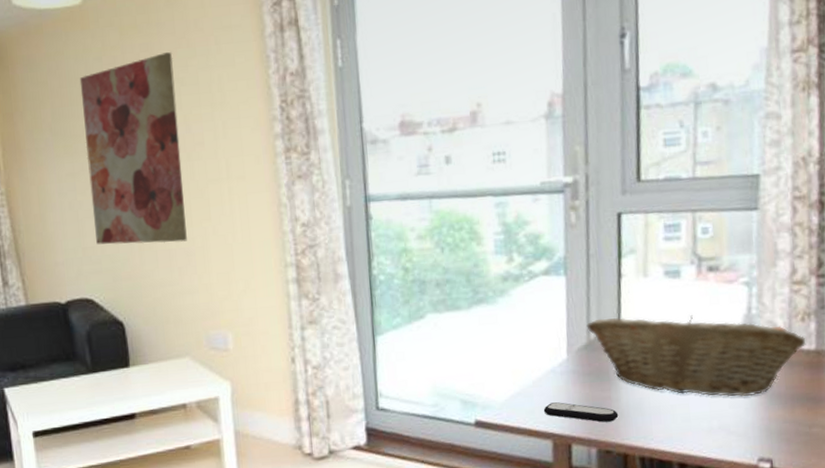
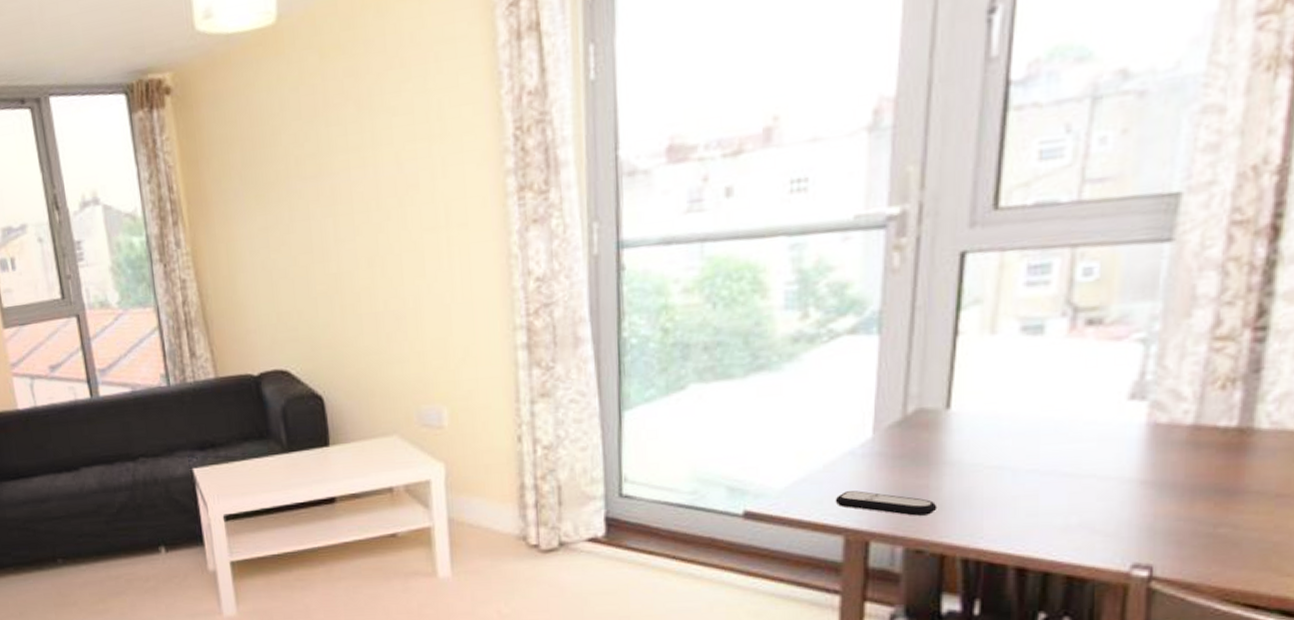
wall art: present [79,52,187,245] -> none [273,75,397,309]
fruit basket: present [586,315,806,396] -> none [903,383,1225,486]

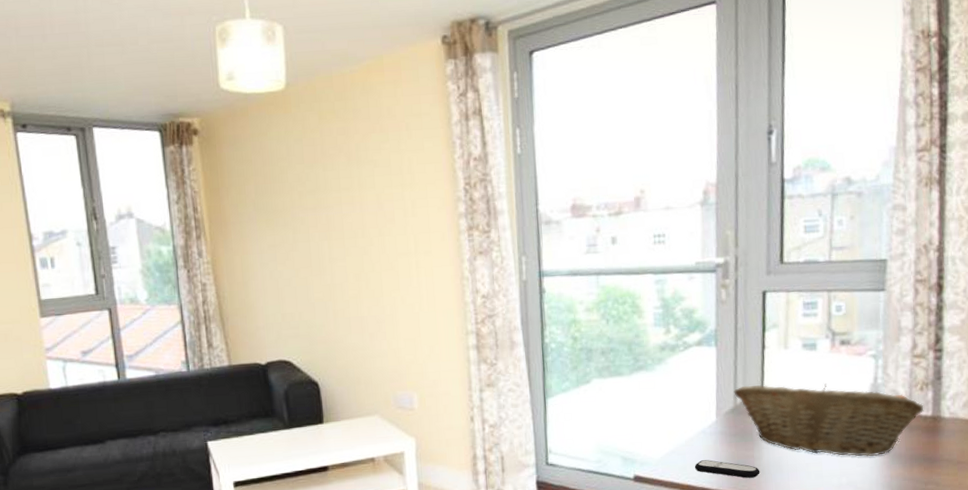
fruit basket: none [903,383,1225,486] -> present [734,384,924,456]

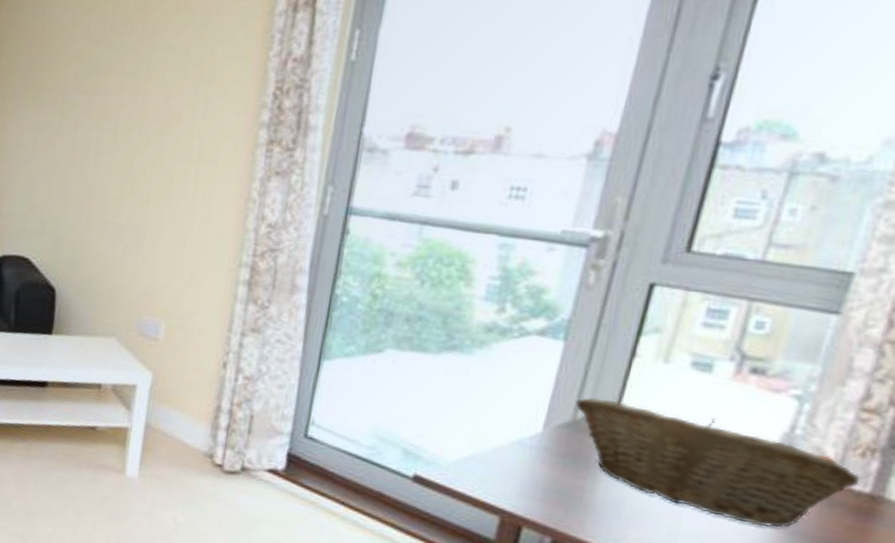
remote control: present [694,460,760,478] -> none [497,476,589,514]

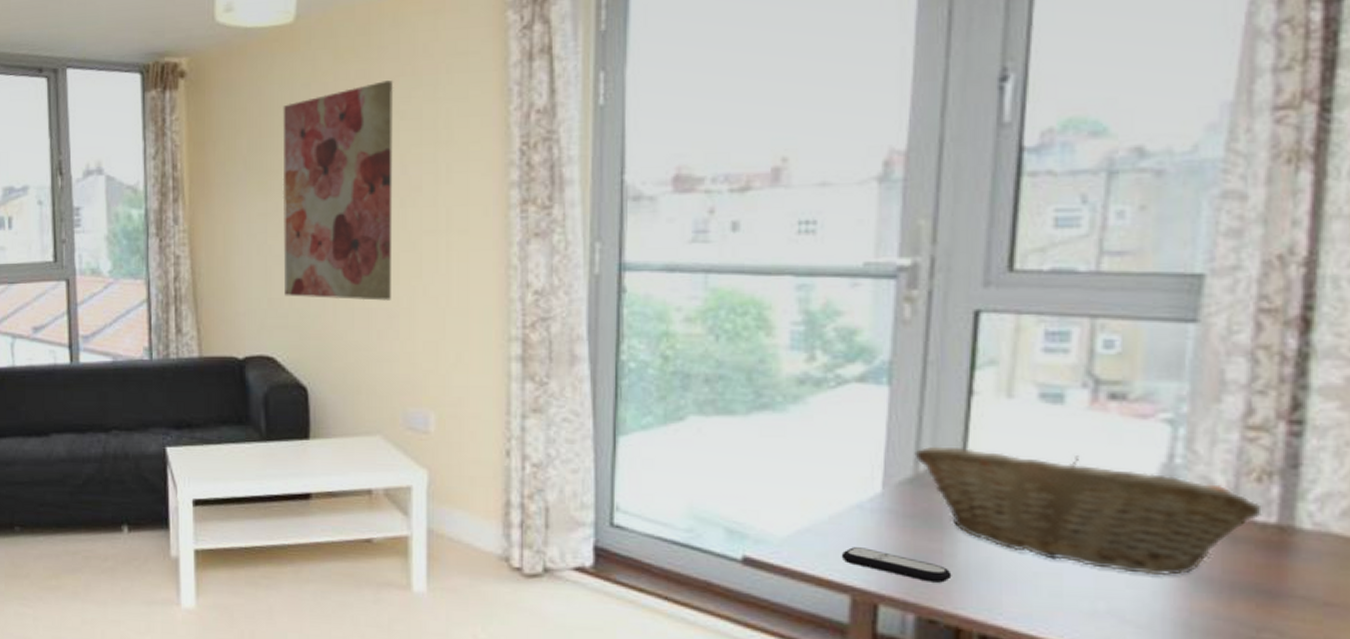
wall art: none [45,15,168,219] -> present [282,80,394,301]
remote control: none [497,476,589,514] -> present [841,547,952,583]

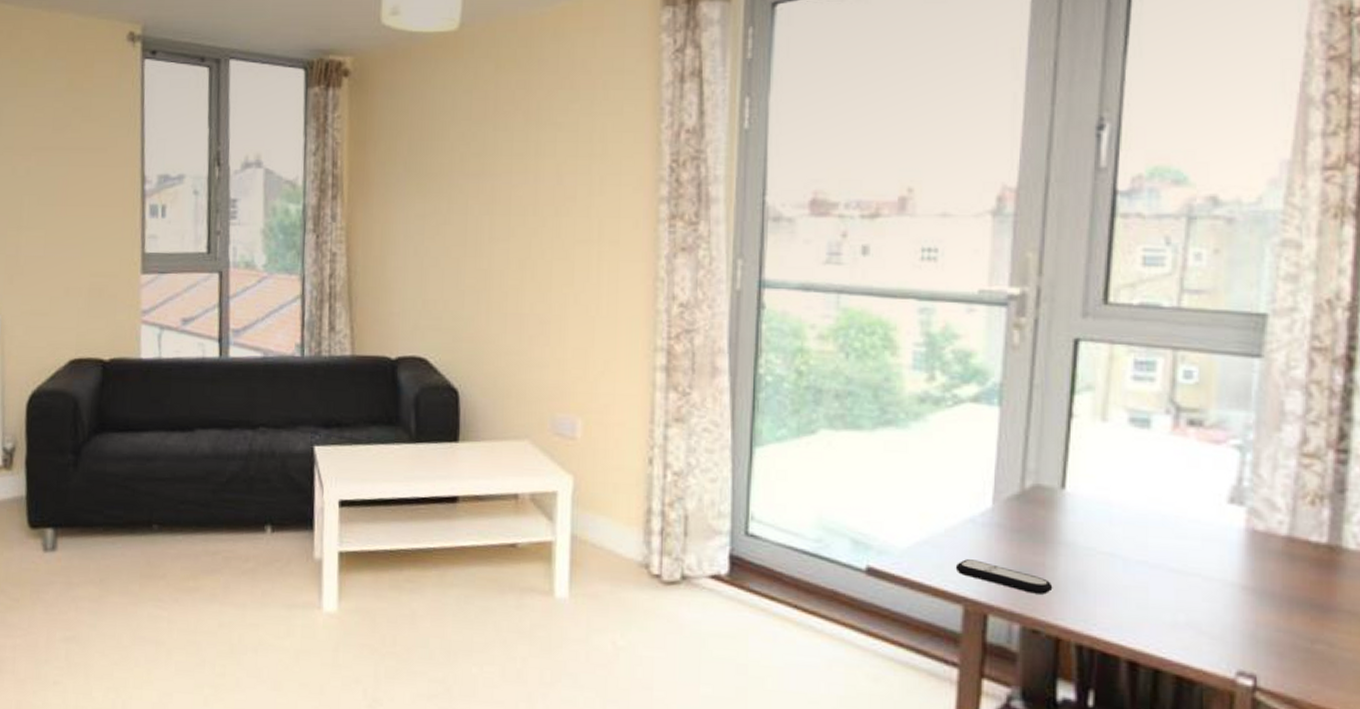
wall art: present [282,80,394,301] -> none [439,92,553,307]
fruit basket: present [914,446,1262,575] -> none [1021,464,1315,590]

